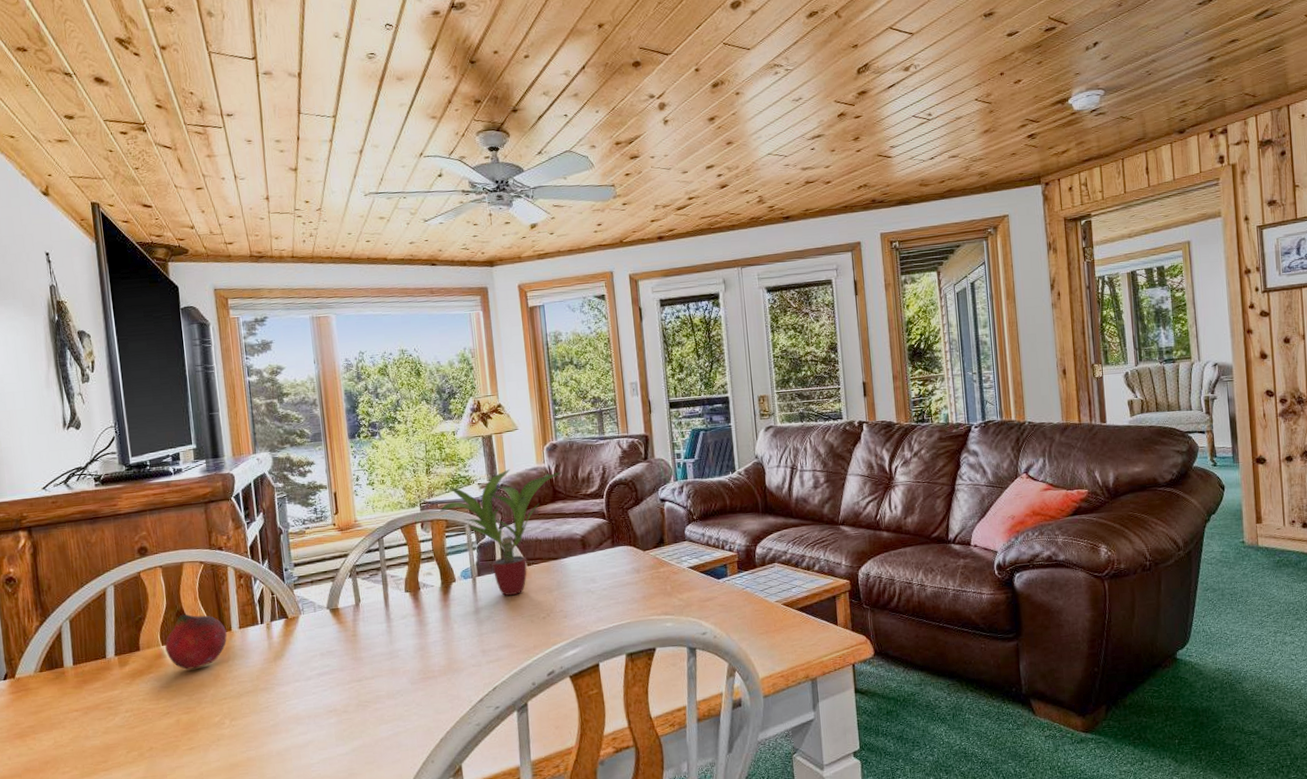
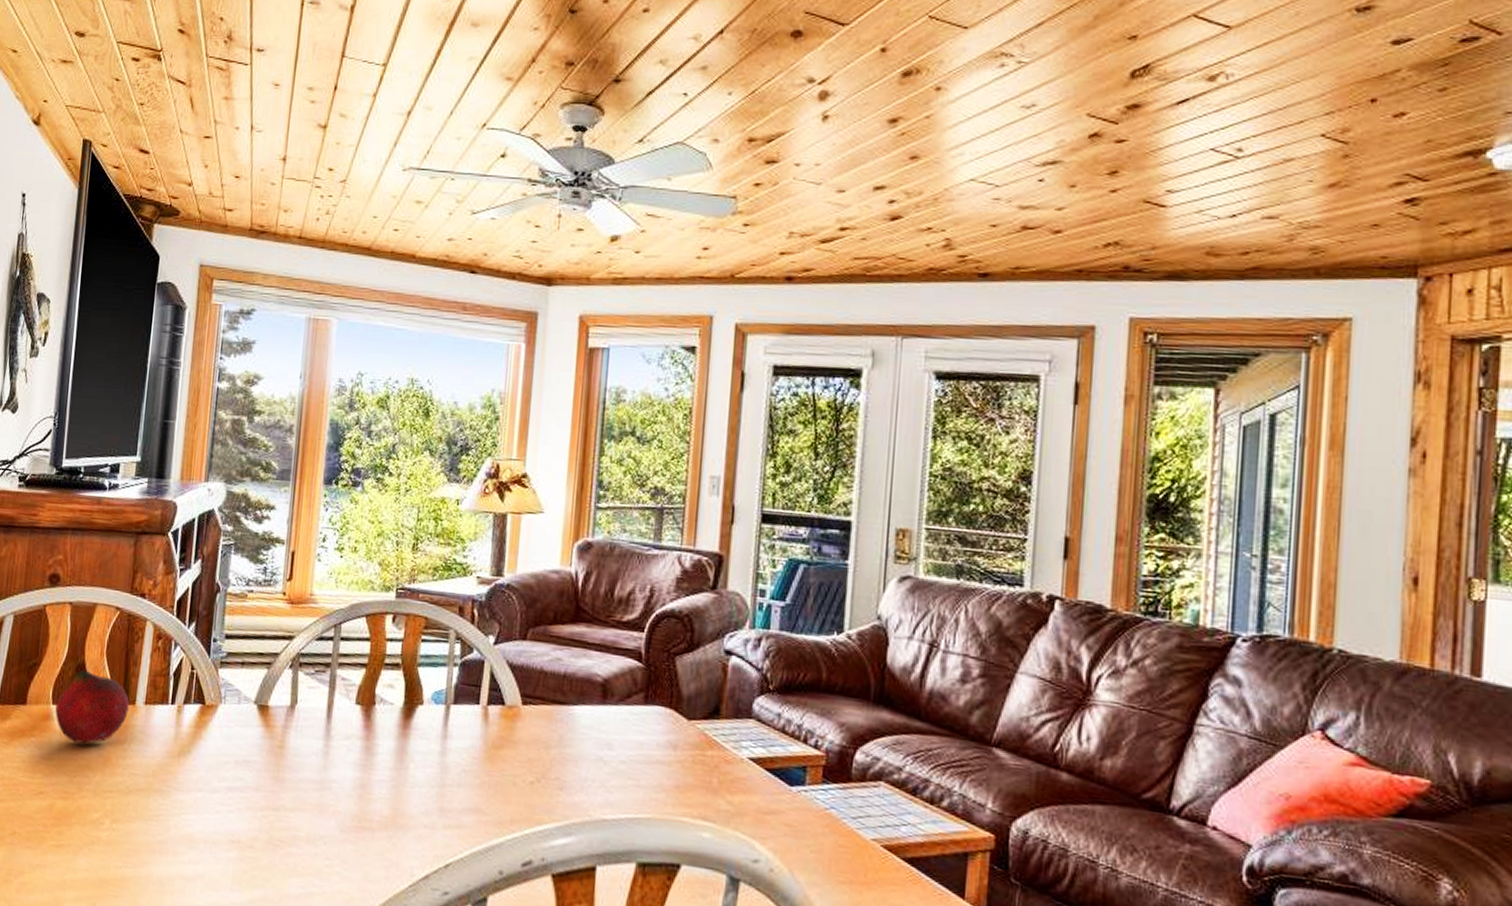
potted plant: present [441,469,563,596] -> none [422,565,594,742]

